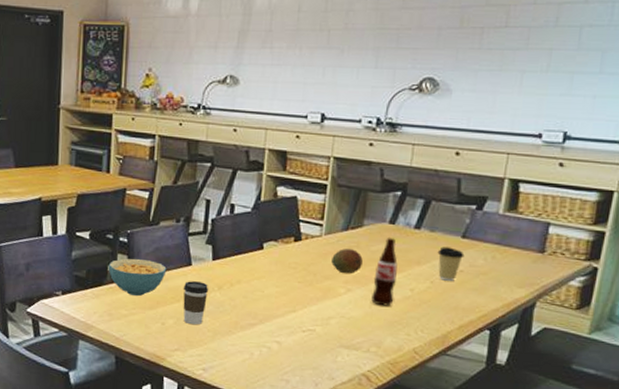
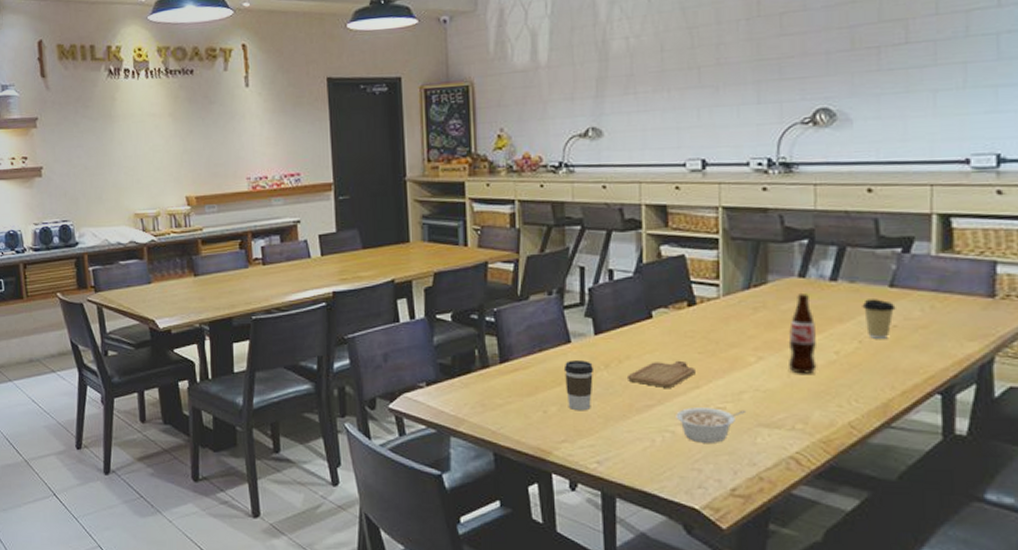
cereal bowl: present [108,258,167,297] -> none [475,339,543,383]
chopping board: none [236,287,294,310] -> present [628,360,695,388]
legume: none [273,328,332,359] -> present [676,408,747,443]
fruit: present [331,249,363,275] -> none [735,310,772,340]

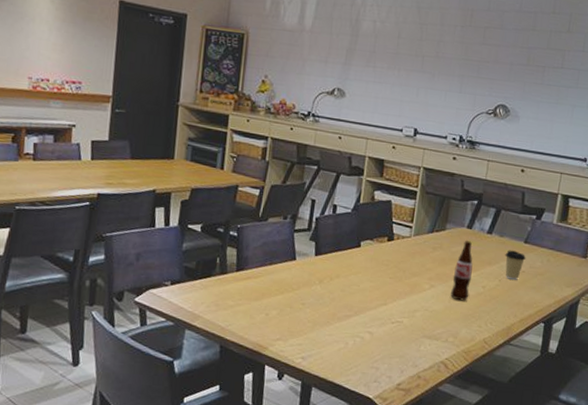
coffee cup: present [563,360,594,411] -> none [286,274,311,316]
chopping board: present [628,360,695,388] -> none [335,281,386,303]
legume: present [676,408,747,443] -> none [366,319,417,348]

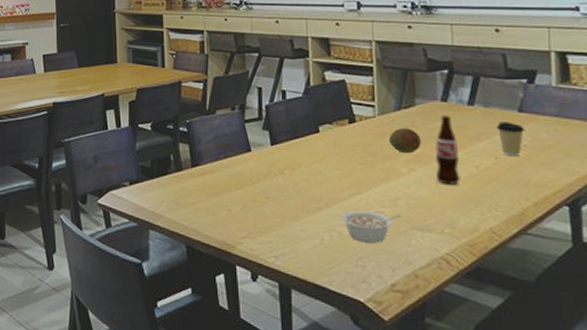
legume: none [366,319,417,348] -> present [341,211,402,243]
fruit: none [418,249,445,272] -> present [389,128,421,154]

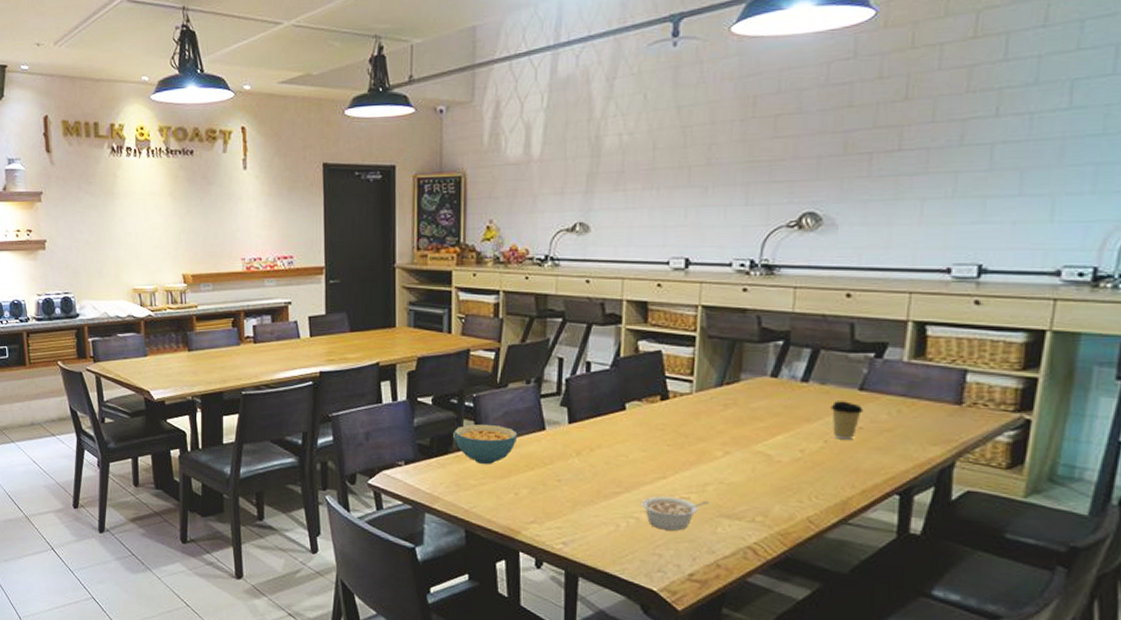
cereal bowl: none [171,146,228,184] -> present [453,423,518,465]
fruit: present [389,128,421,154] -> none [705,407,742,435]
bottle: present [435,114,460,185] -> none [754,392,783,470]

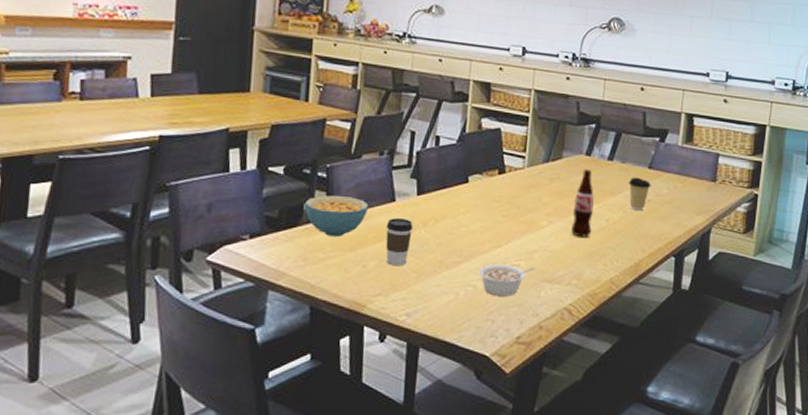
coffee cup: none [536,447,566,495] -> present [385,218,414,266]
bottle: none [754,392,783,470] -> present [571,168,594,237]

